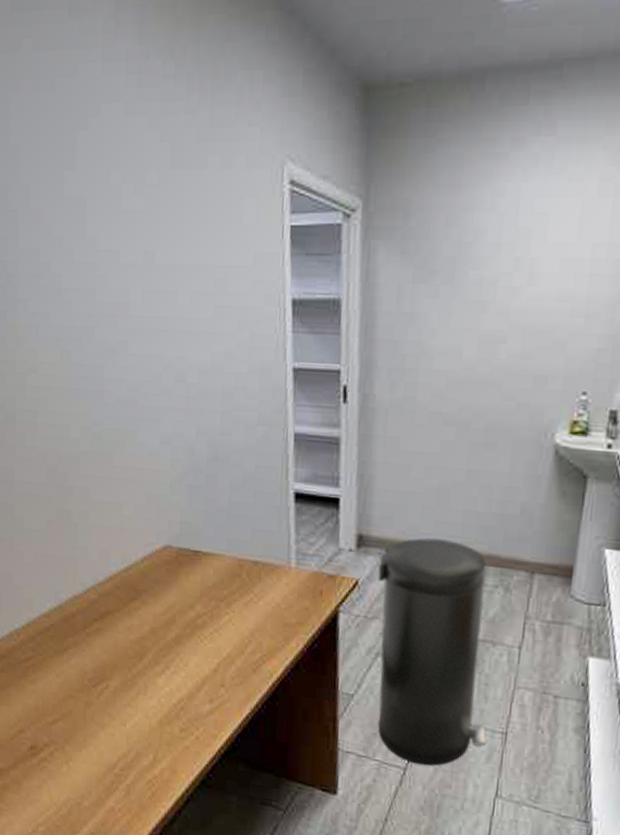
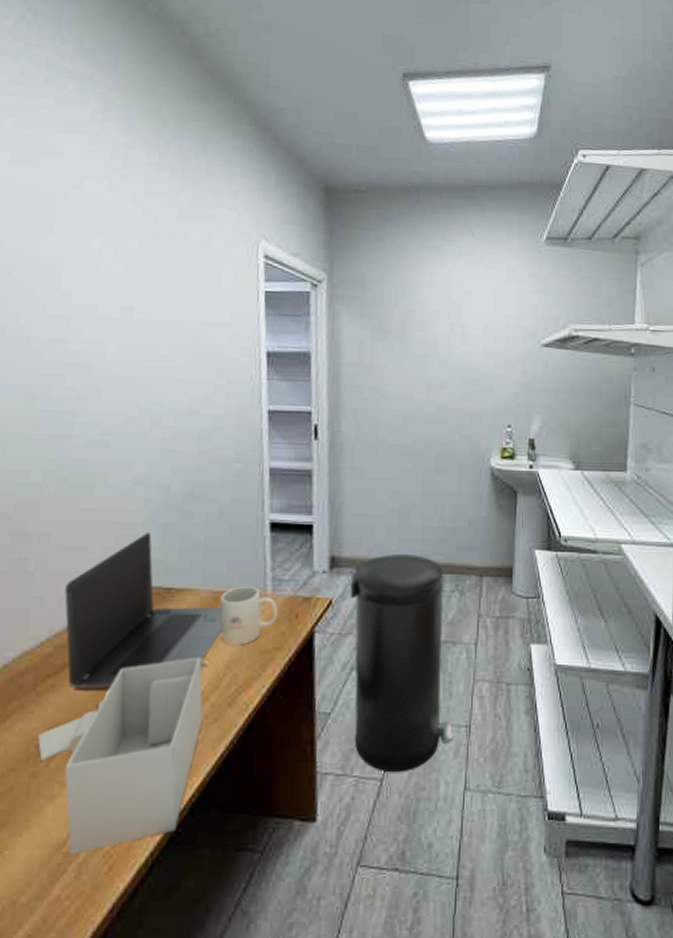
cardboard box: none [89,621,234,777] -> present [37,657,208,856]
laptop computer: none [105,494,248,641] -> present [64,533,223,692]
mug: none [244,556,303,616] -> present [219,586,279,646]

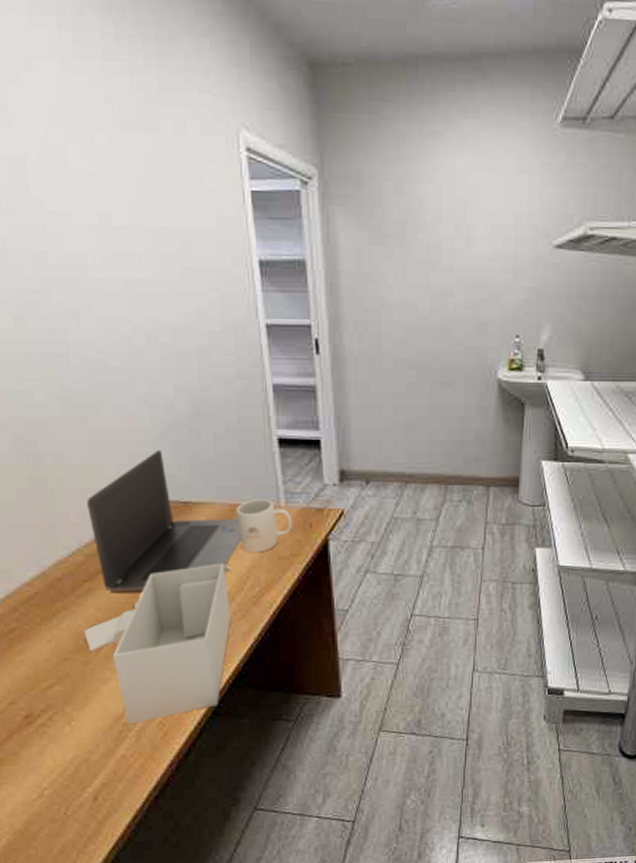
pedal bin: present [349,554,454,773] -> none [360,467,463,658]

